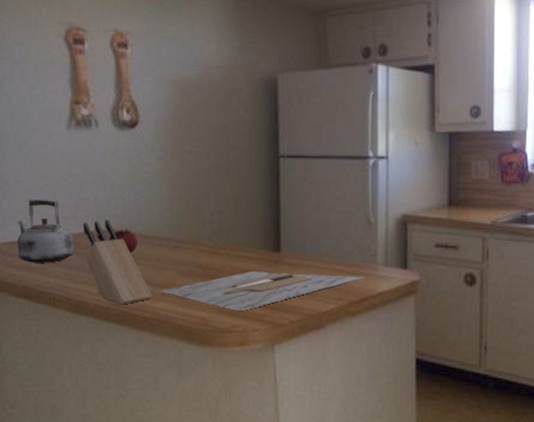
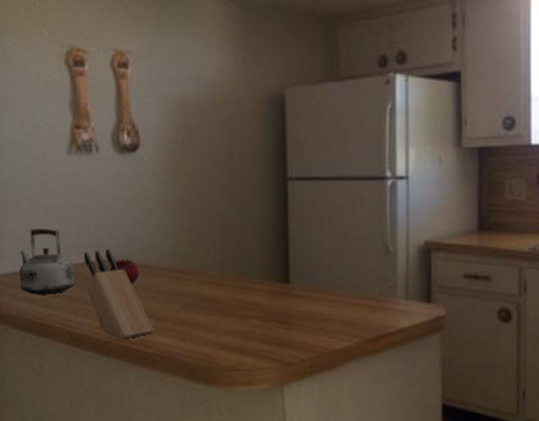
cutting board: present [160,270,365,311] -> none [162,303,384,347]

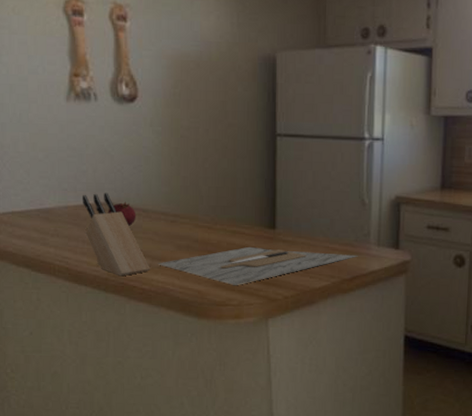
kettle: present [19,228,75,295] -> none [17,170,74,234]
cutting board: none [162,303,384,347] -> present [157,246,358,285]

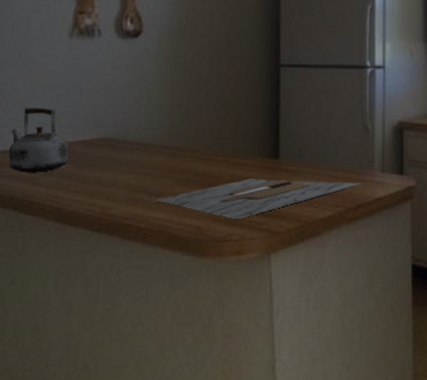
kettle: none [17,170,74,234] -> present [8,107,69,172]
knife block: present [81,192,151,277] -> none [78,127,148,215]
fruit: present [107,201,137,227] -> none [105,136,136,162]

